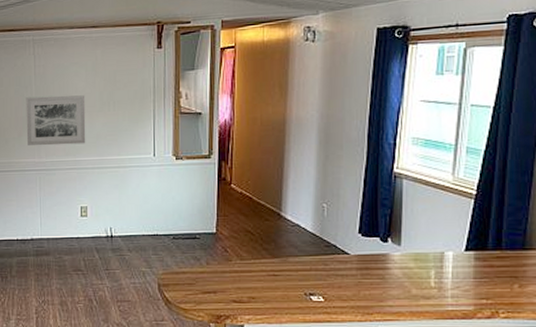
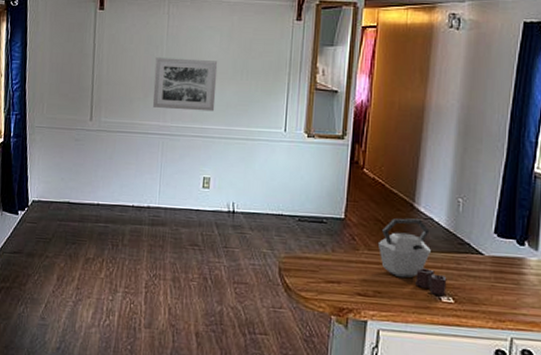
kettle: none [249,227,316,295] -> present [377,218,447,296]

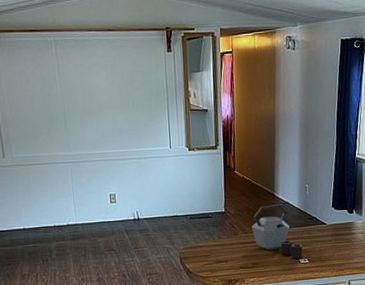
wall art: present [153,57,218,112] -> none [52,93,111,140]

